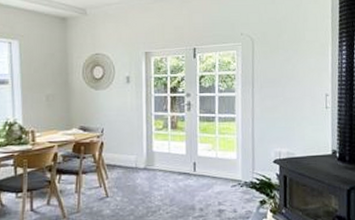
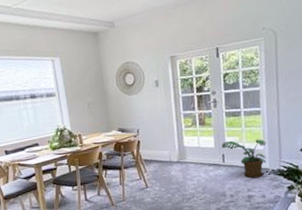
potted plant: none [193,147,240,191] -> present [221,139,267,179]

